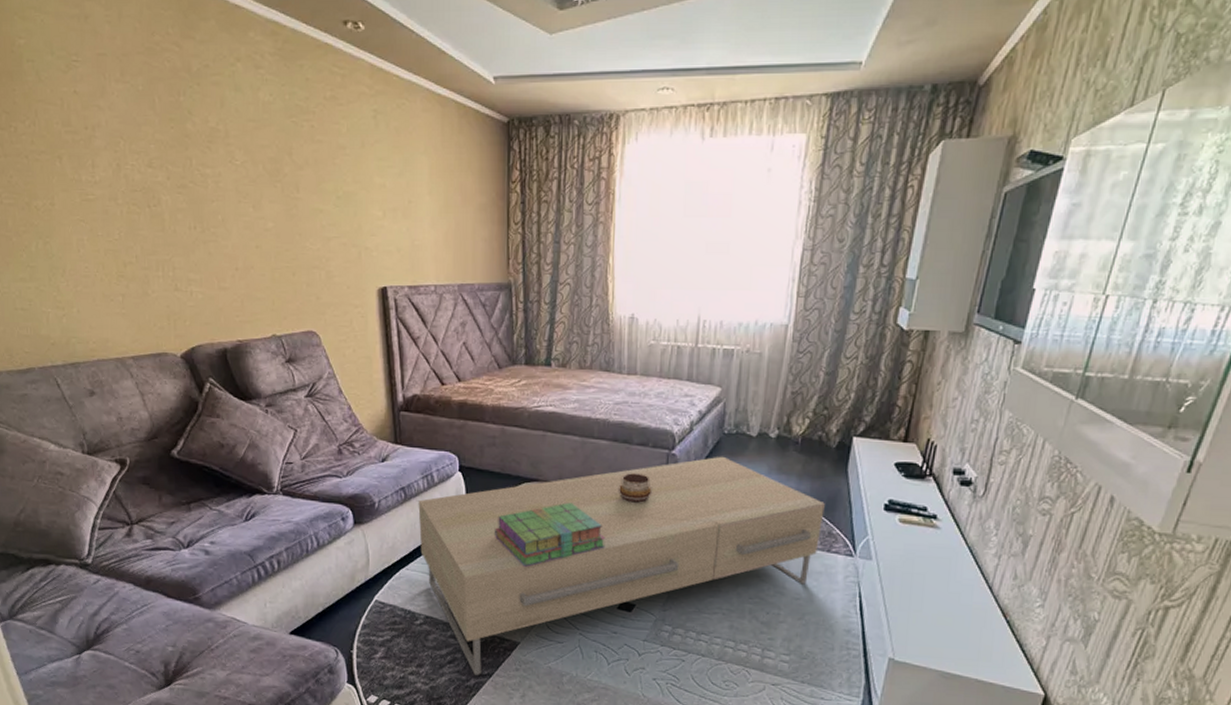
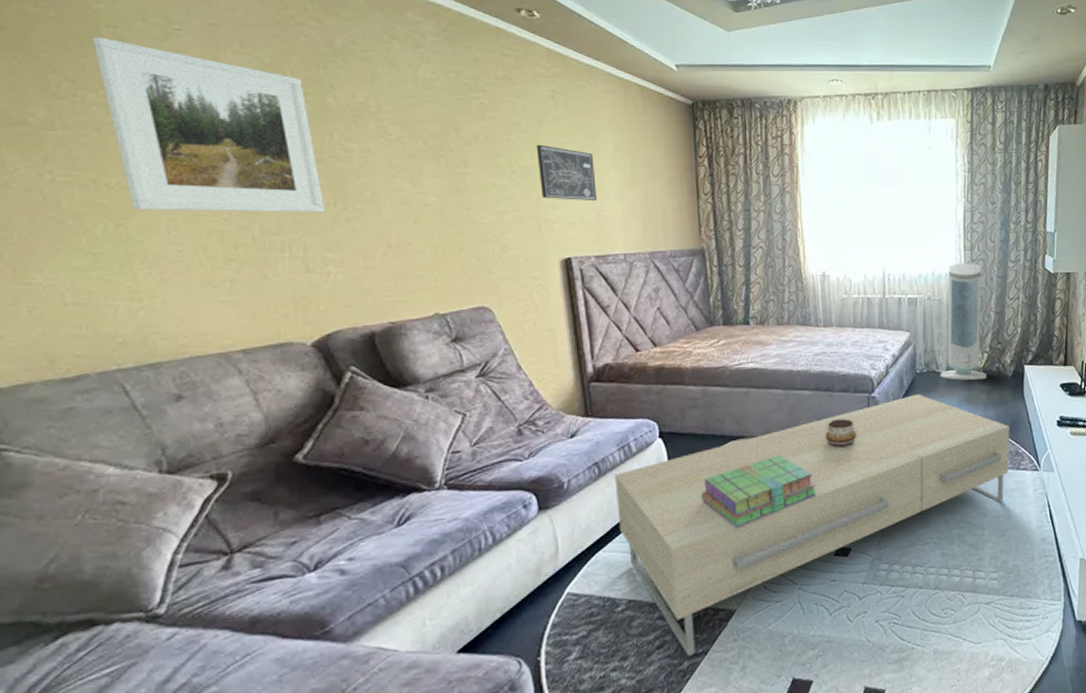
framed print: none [18,71,188,235] -> present [92,37,325,213]
wall art: none [359,168,412,230] -> present [536,144,597,202]
air purifier: none [750,311,815,448] -> present [940,262,987,381]

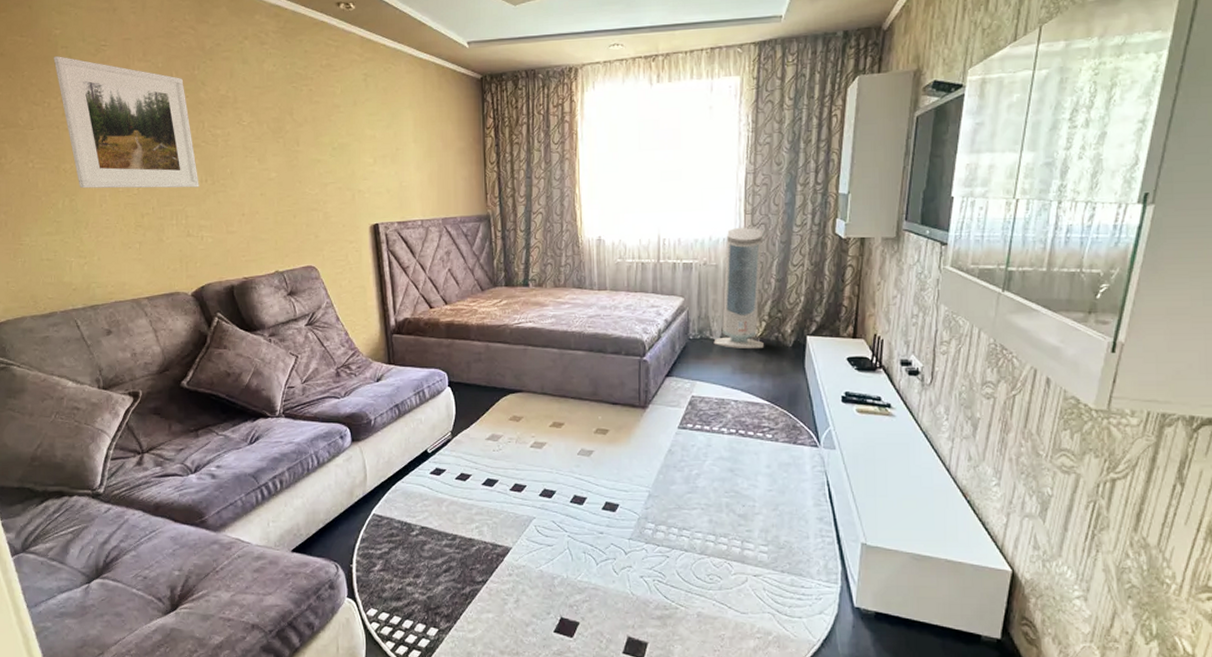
wall art: present [536,144,597,202] -> none [352,123,399,173]
coffee table: present [614,393,1010,656] -> none [411,360,787,583]
stack of books: present [702,455,817,528] -> none [484,410,588,474]
decorative bowl: present [825,418,857,448] -> none [597,380,627,407]

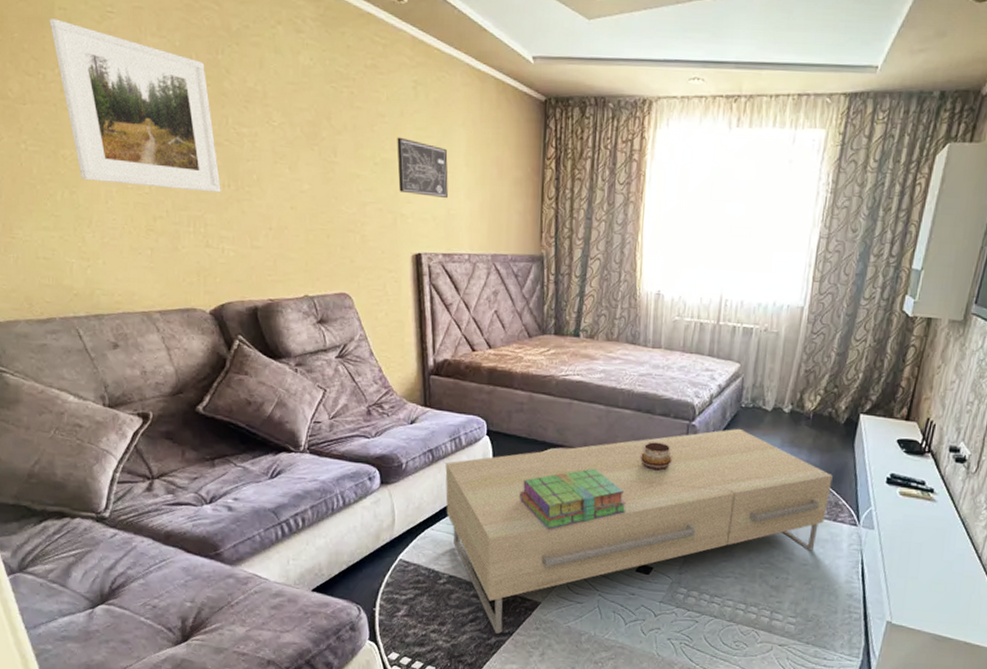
wall art: none [352,123,399,173] -> present [397,137,448,199]
coffee table: none [411,360,787,583] -> present [445,428,833,634]
stack of books: none [484,410,588,474] -> present [520,468,627,529]
decorative bowl: none [597,380,627,407] -> present [641,442,672,471]
air purifier: present [713,226,764,349] -> none [765,294,829,423]

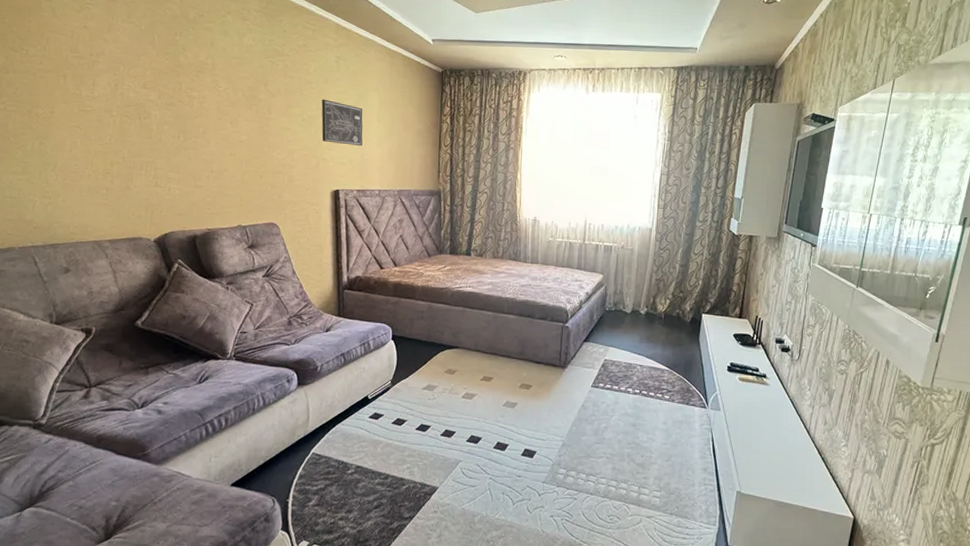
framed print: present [49,18,221,193] -> none [36,8,172,143]
coffee table: present [445,428,833,634] -> none [355,328,683,518]
stack of books: present [520,468,627,529] -> none [420,366,512,421]
decorative bowl: present [641,442,672,471] -> none [523,342,550,366]

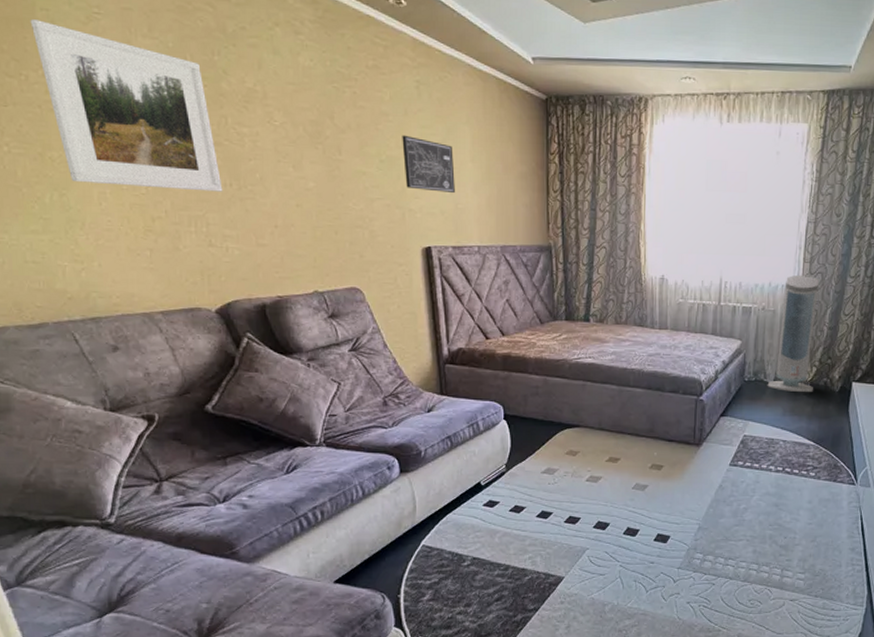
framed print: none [36,8,172,143] -> present [30,19,223,192]
air purifier: none [626,218,671,323] -> present [767,274,819,393]

